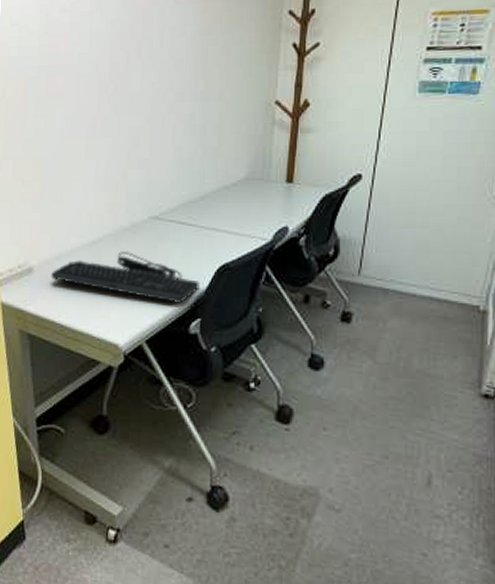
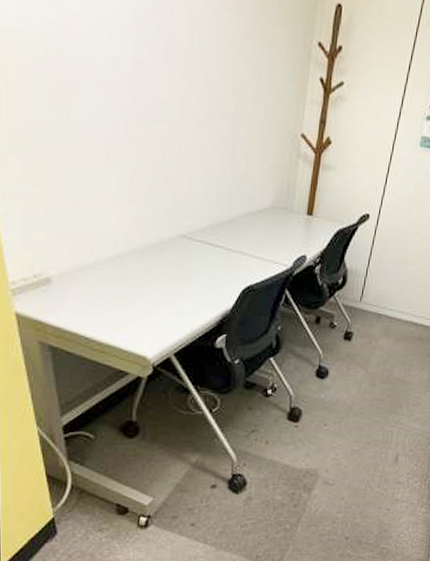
keyboard: present [51,252,200,303] -> none [73,267,226,320]

